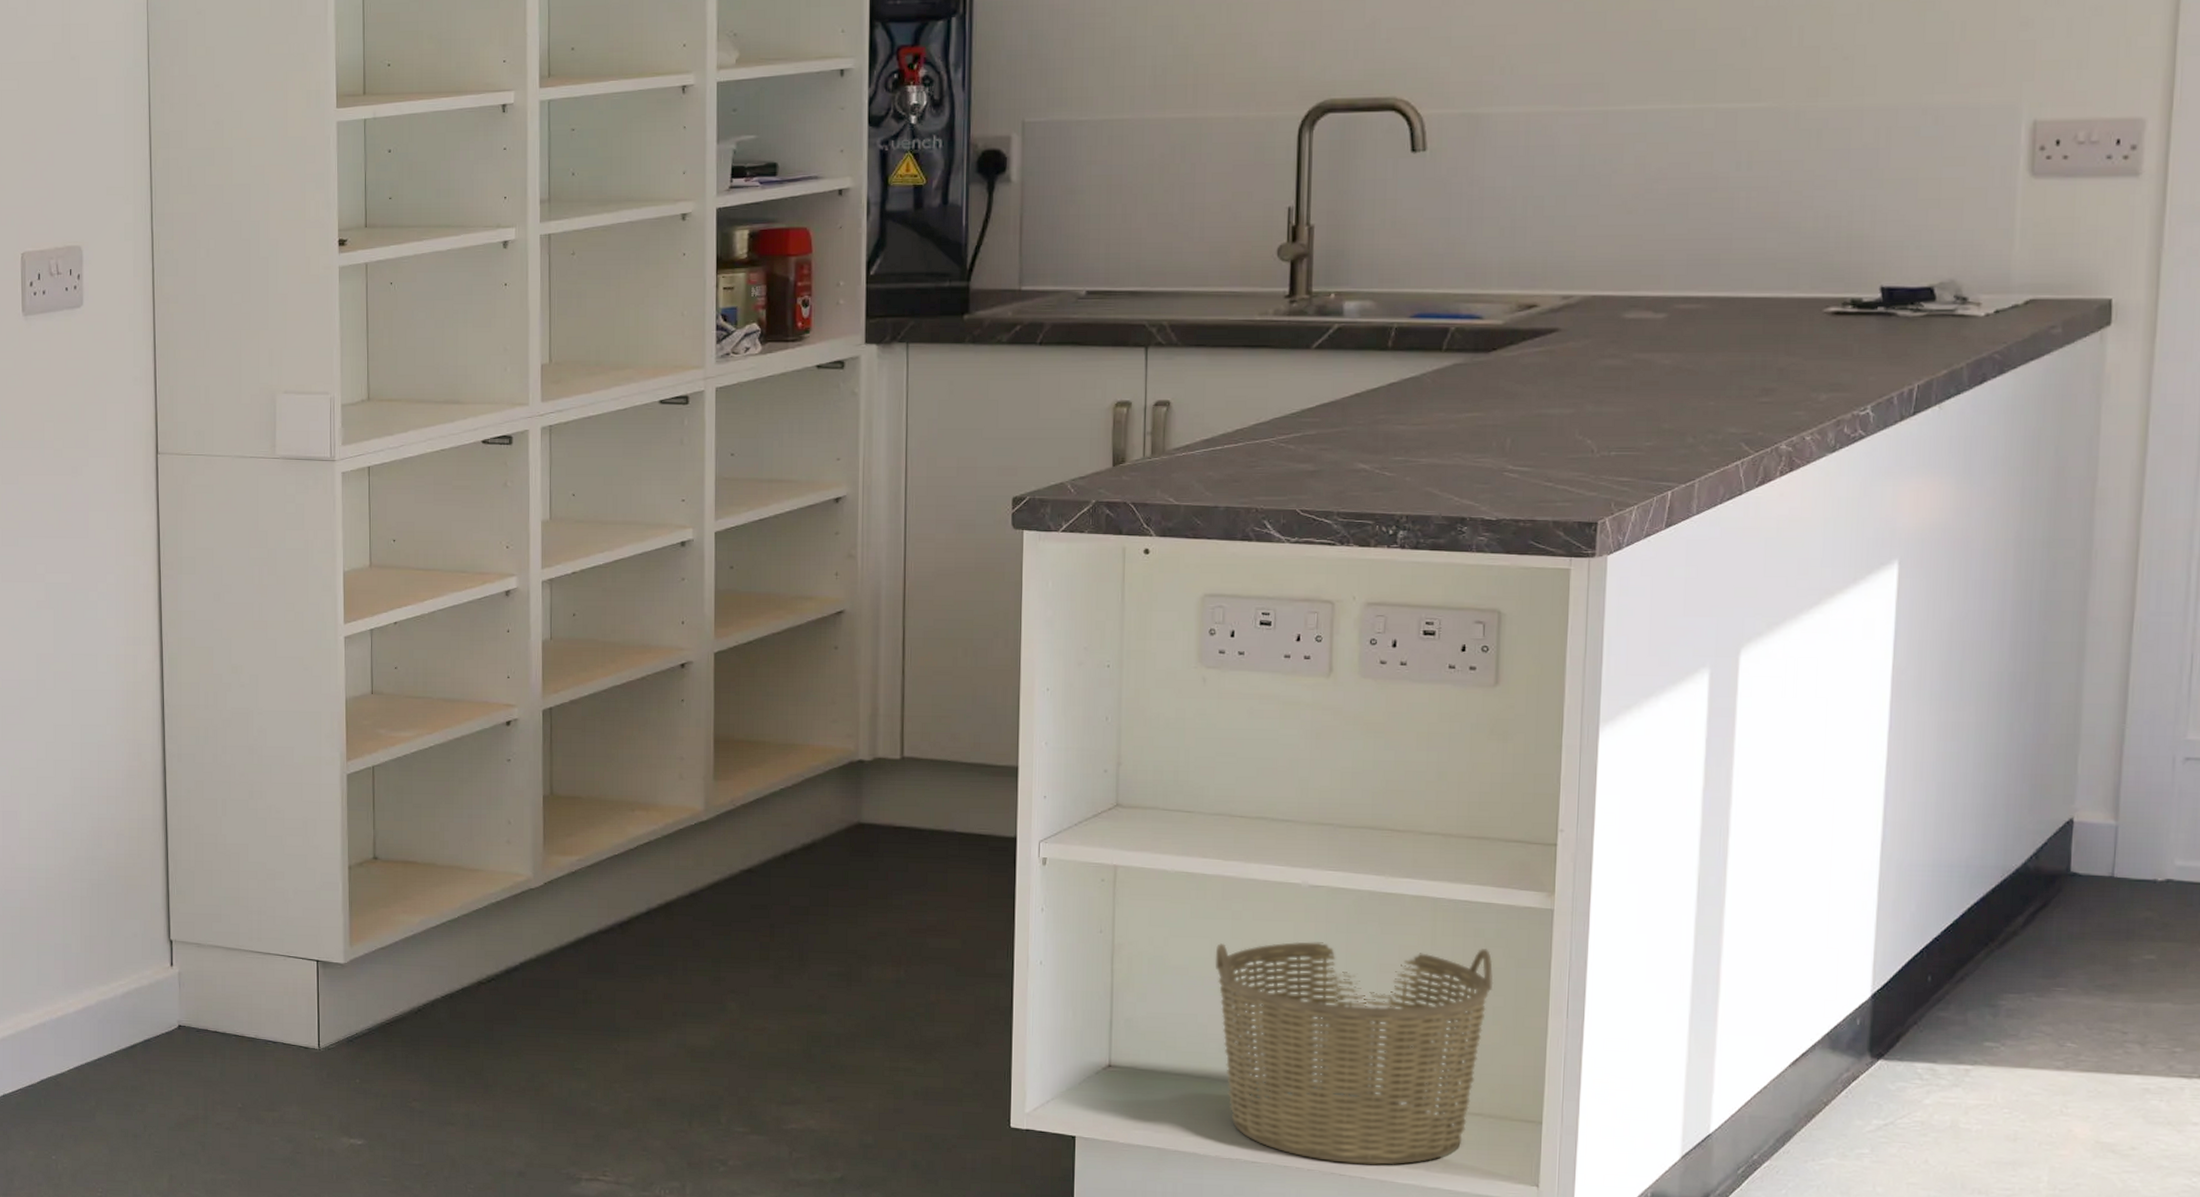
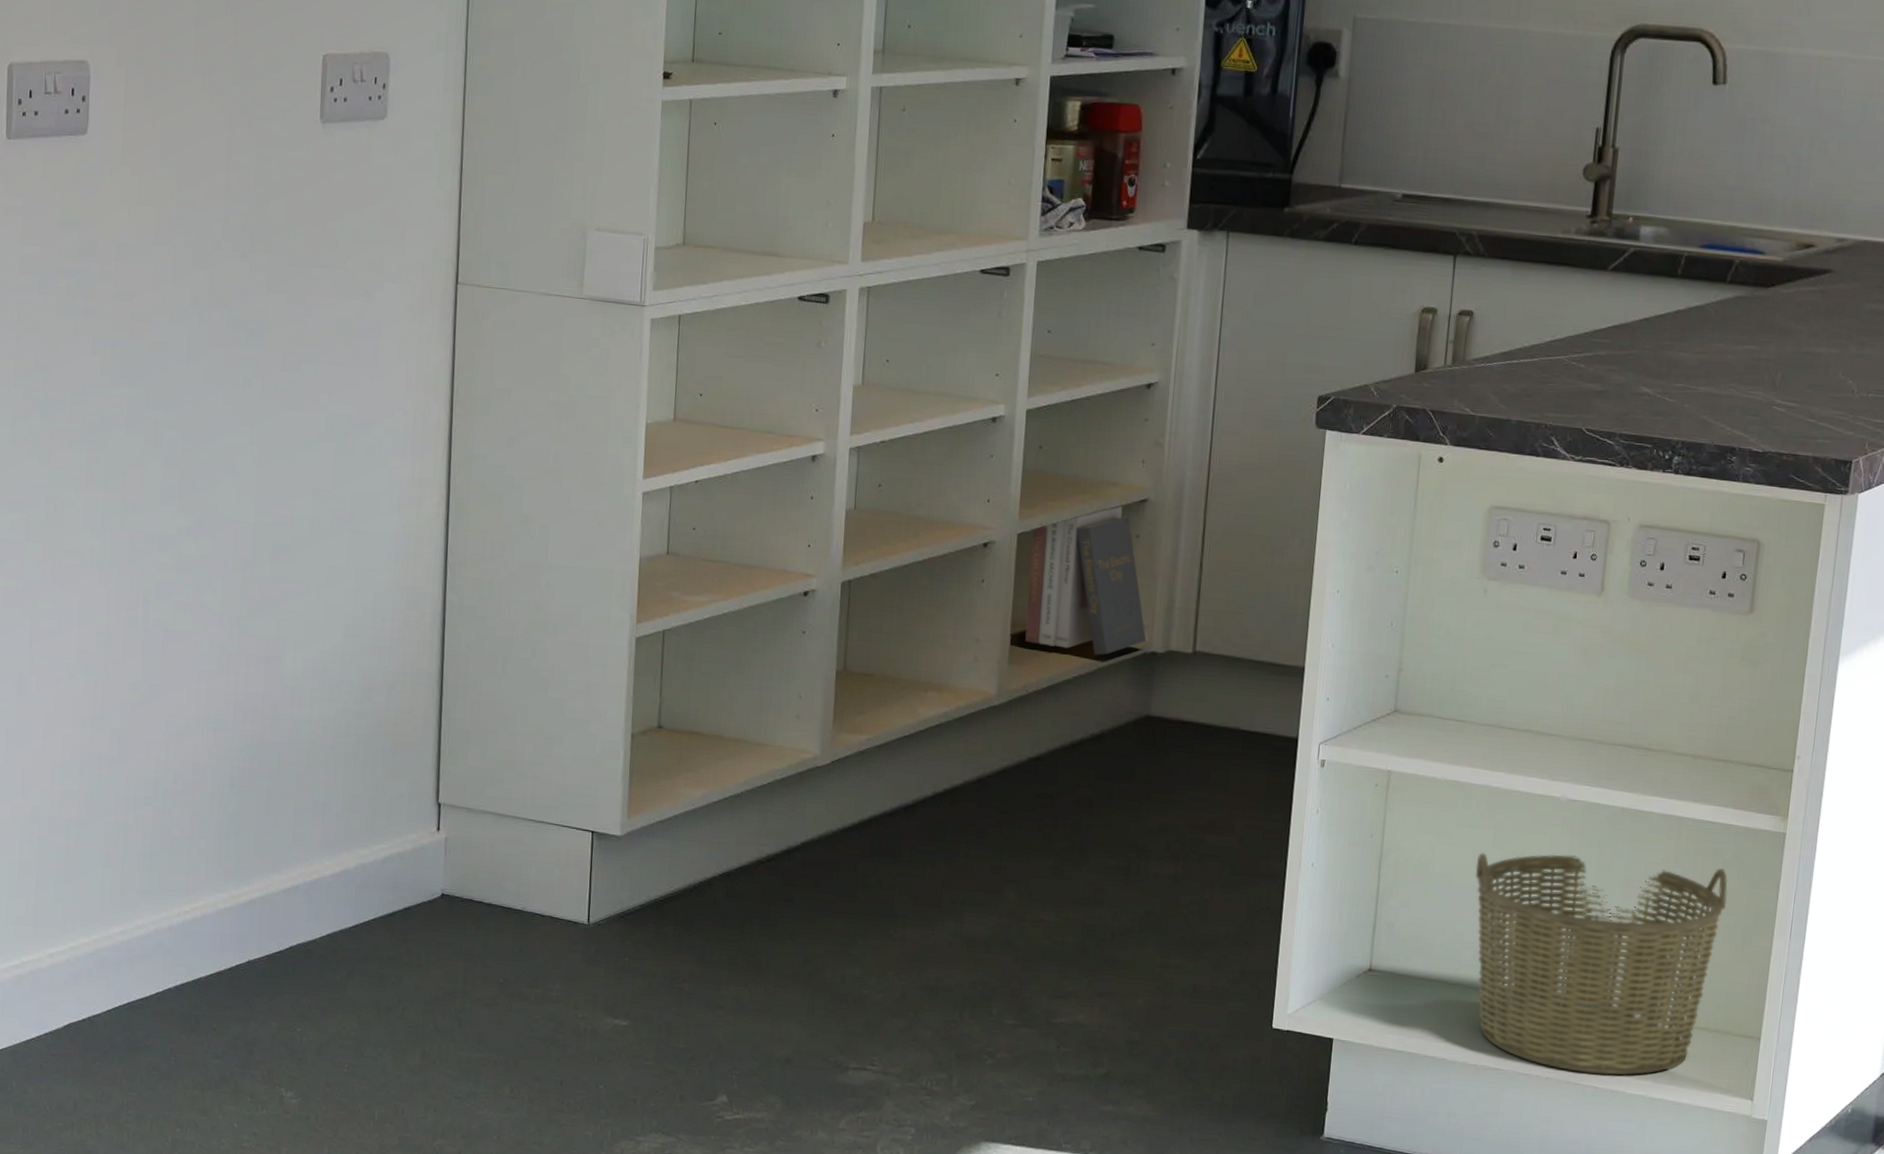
books: none [728,617,853,767] -> present [1025,504,1147,656]

